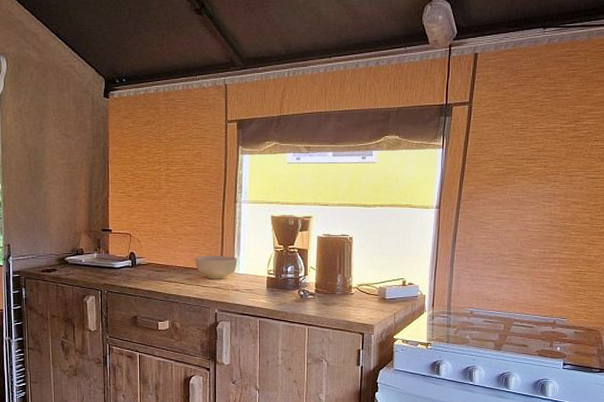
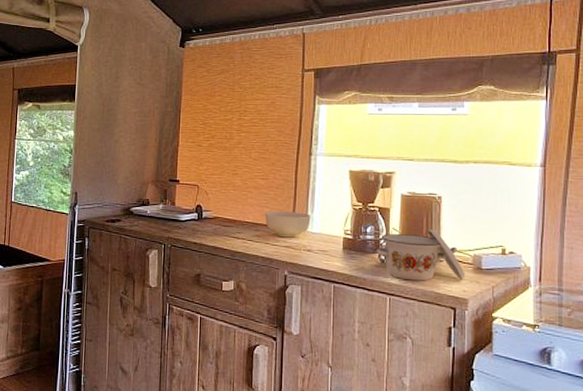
cooking pot: none [297,266,372,312] -> present [377,229,465,281]

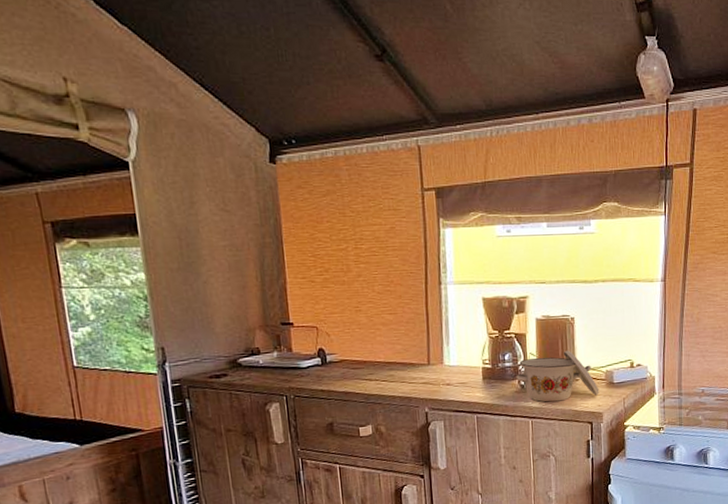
bowl: present [264,211,311,238] -> none [397,346,447,374]

